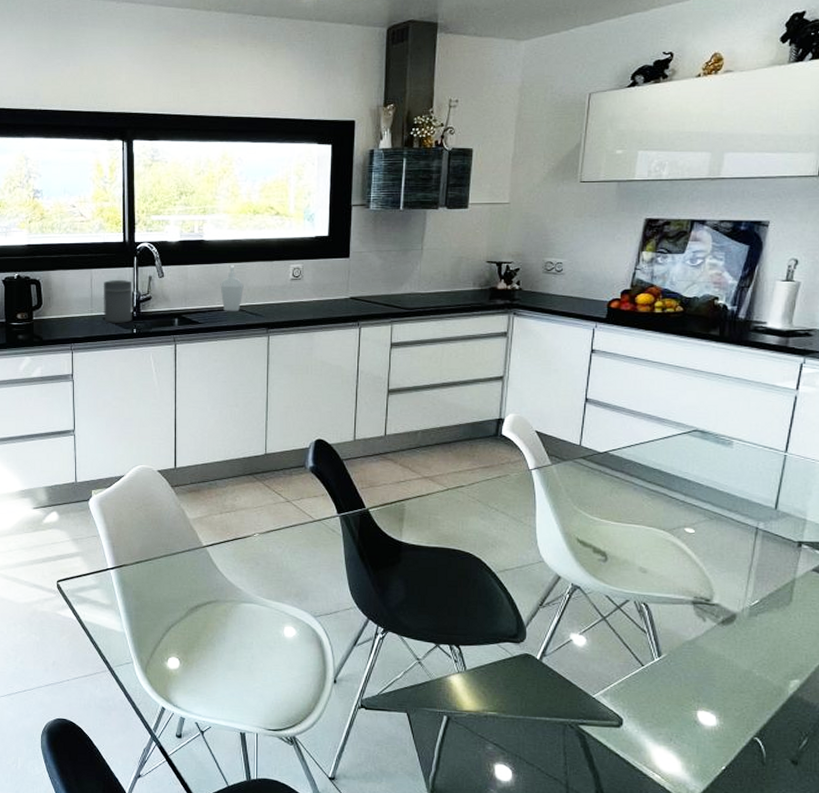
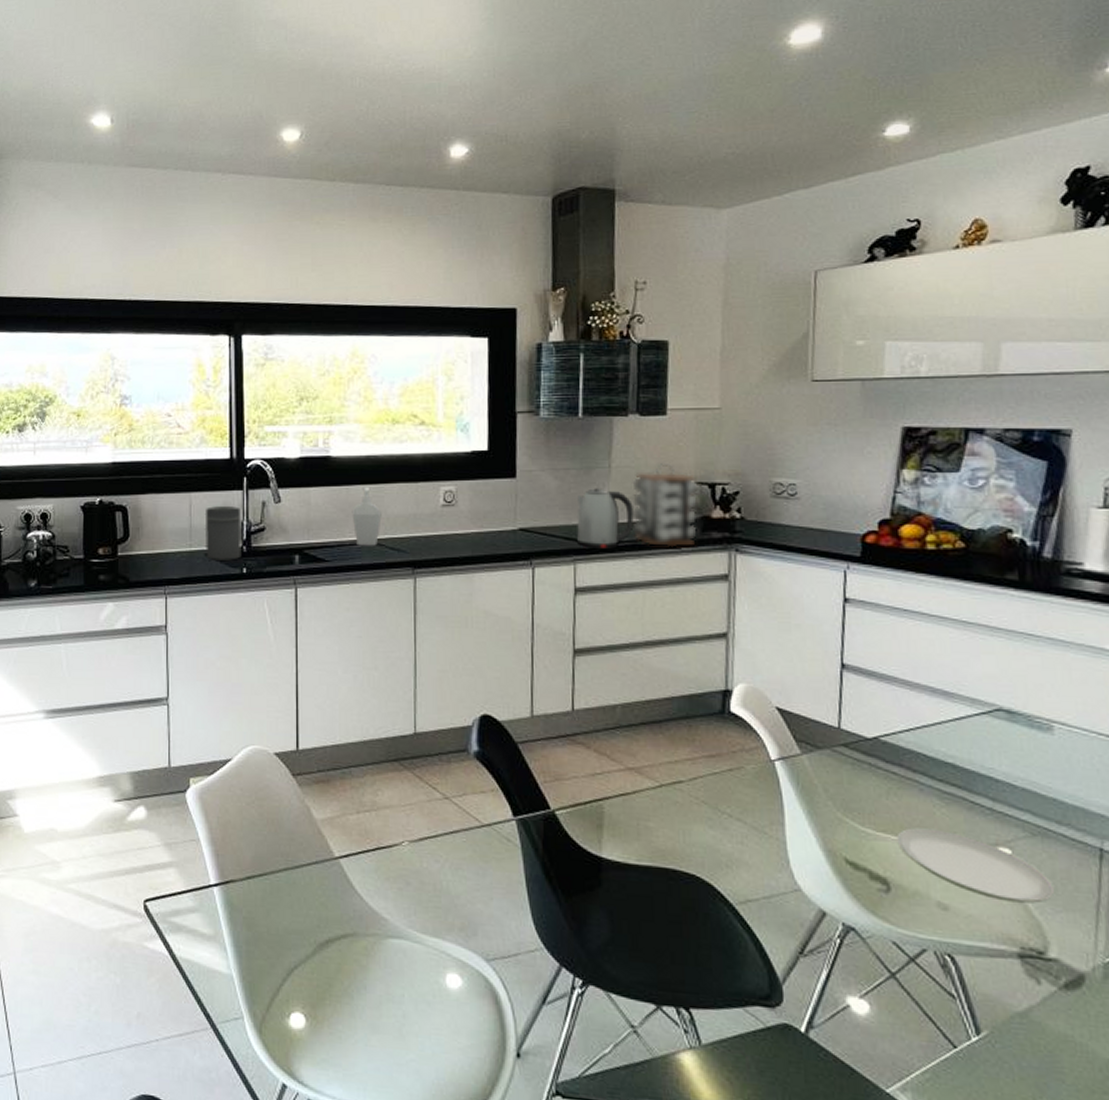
kettle: none [395,266,438,313] -> present [577,488,634,549]
spice rack: none [437,247,489,312] -> present [632,464,698,548]
plate: none [615,516,722,567] -> present [896,827,1055,904]

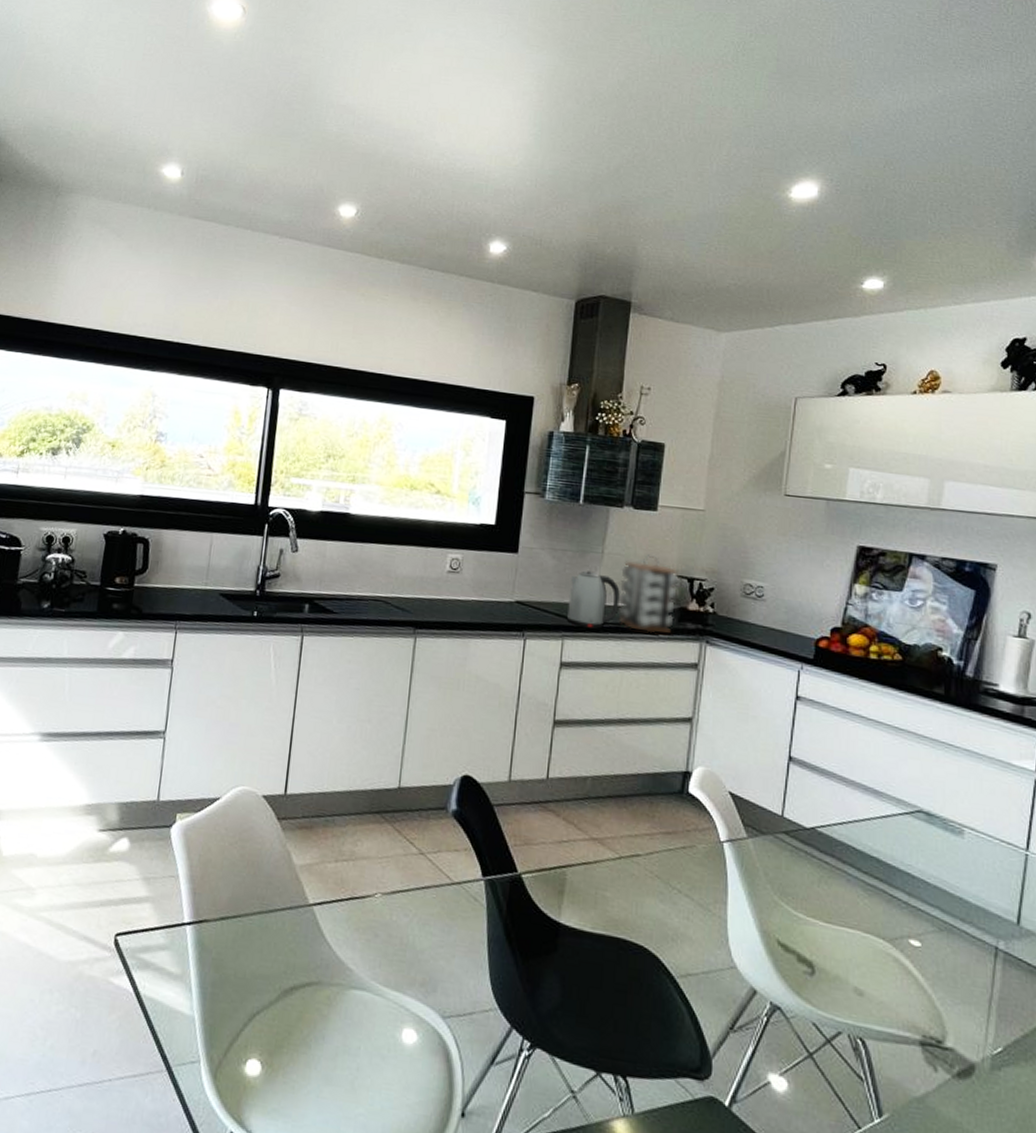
cylinder: present [204,506,242,560] -> none [219,548,259,603]
soap bottle: present [352,486,382,546] -> none [363,545,391,603]
plate: present [896,827,1055,904] -> none [824,915,955,995]

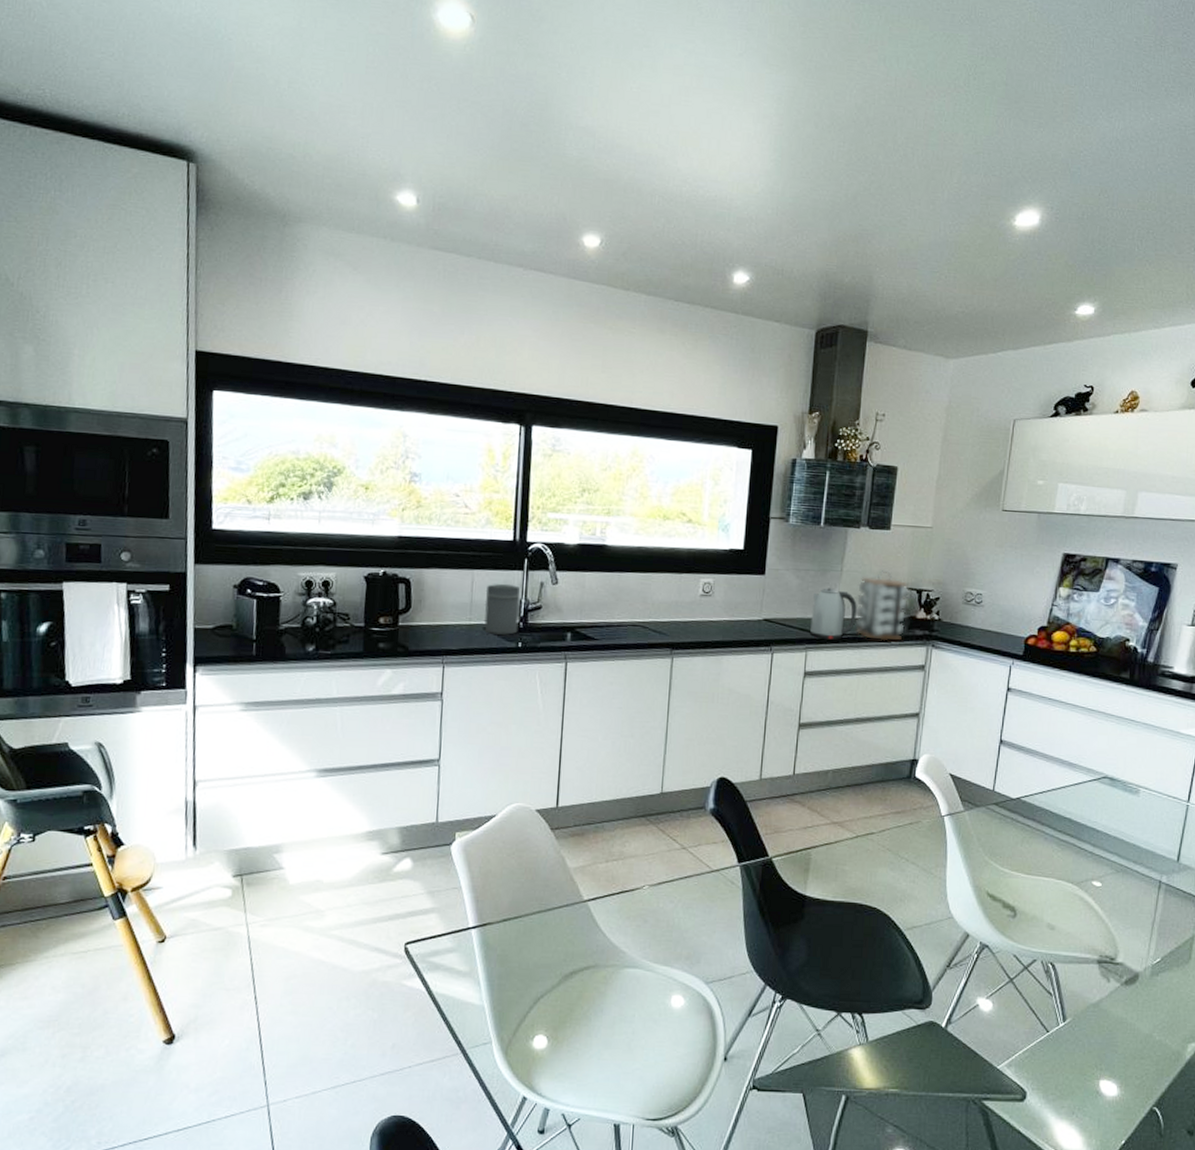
cylinder: none [219,548,259,603] -> present [484,584,521,635]

